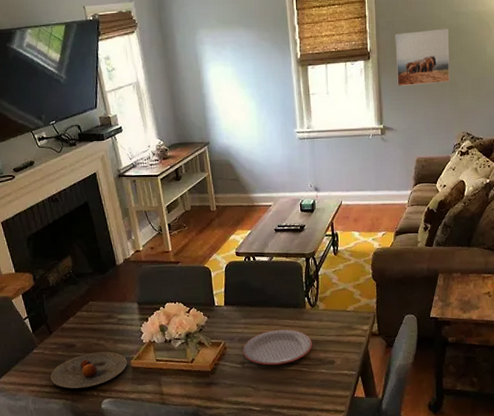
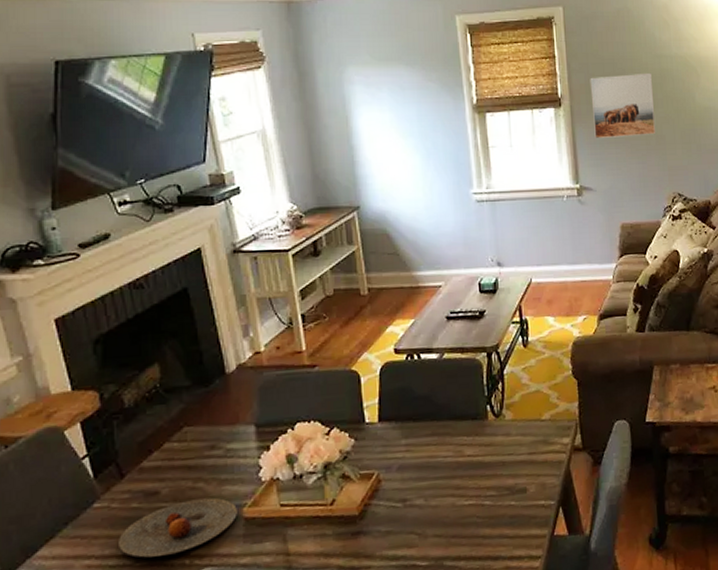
plate: present [243,329,312,366] -> none [404,449,497,501]

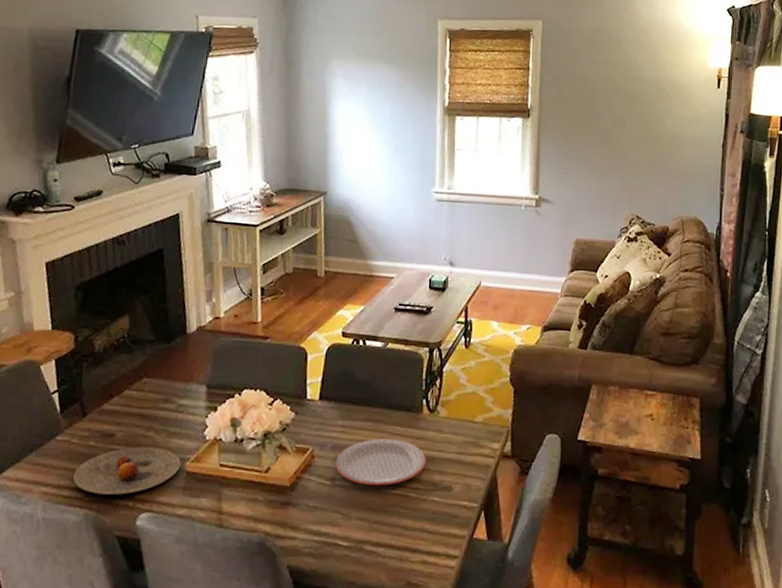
plate: none [404,449,497,501] -> present [335,438,426,486]
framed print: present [590,72,656,139] -> none [559,92,623,155]

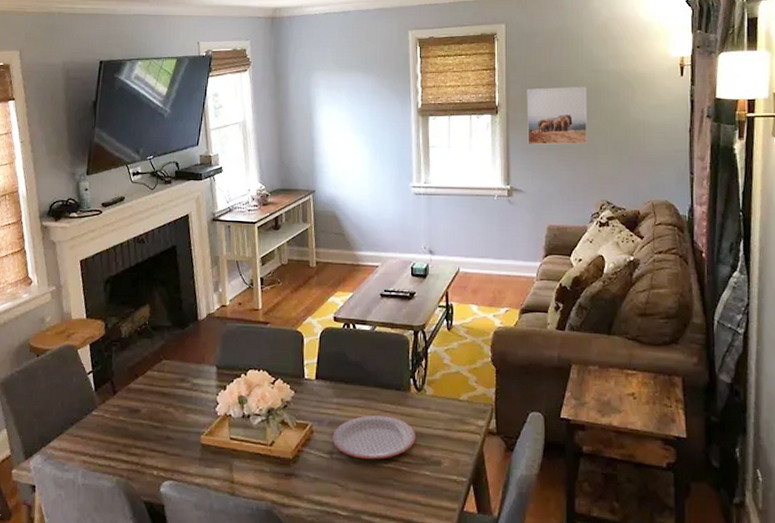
plate: present [73,446,181,495] -> none [107,421,197,464]
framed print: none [559,92,623,155] -> present [526,86,588,145]

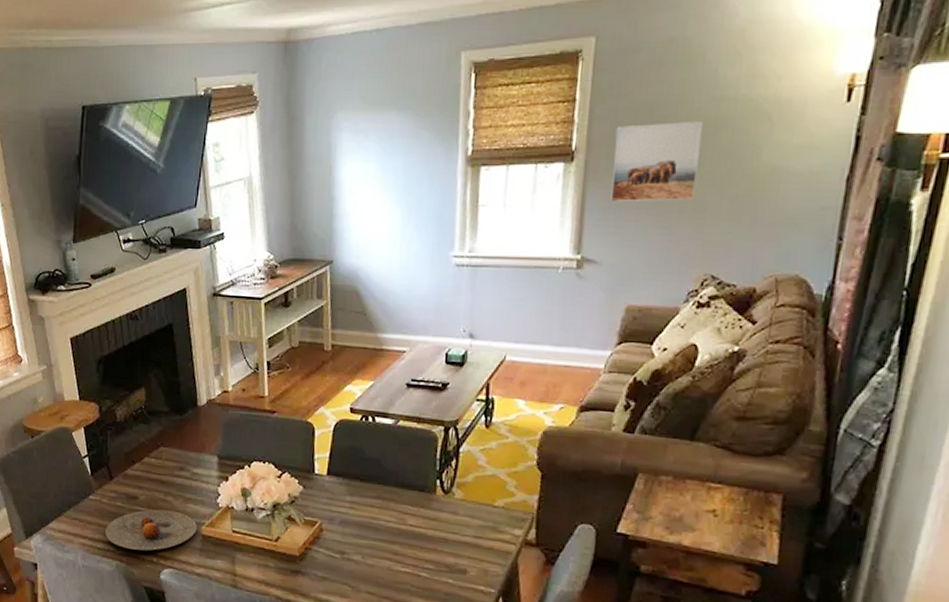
plate: none [107,421,197,464] -> present [105,509,197,551]
plate: present [332,415,415,460] -> none [344,516,439,563]

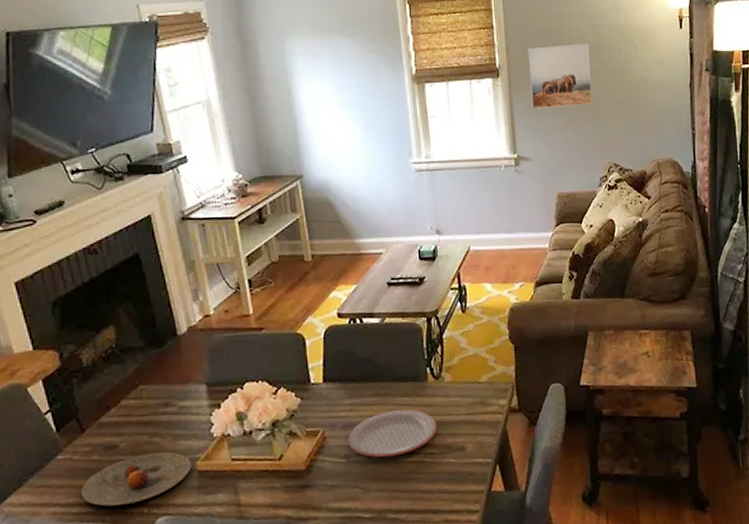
plate: none [344,516,439,563] -> present [348,409,437,458]

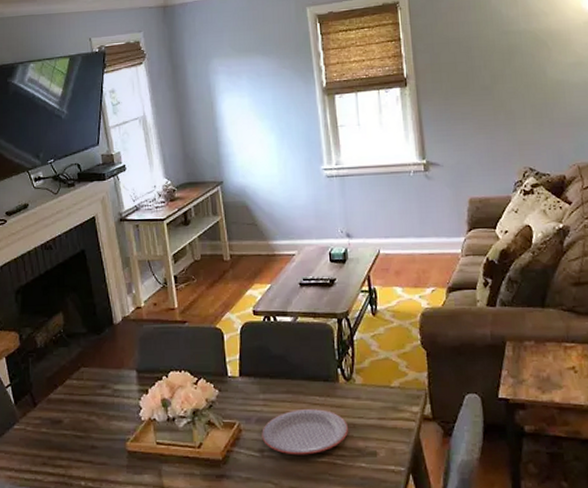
plate: present [81,451,191,507] -> none [32,430,122,476]
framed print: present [527,43,593,110] -> none [435,49,505,116]

